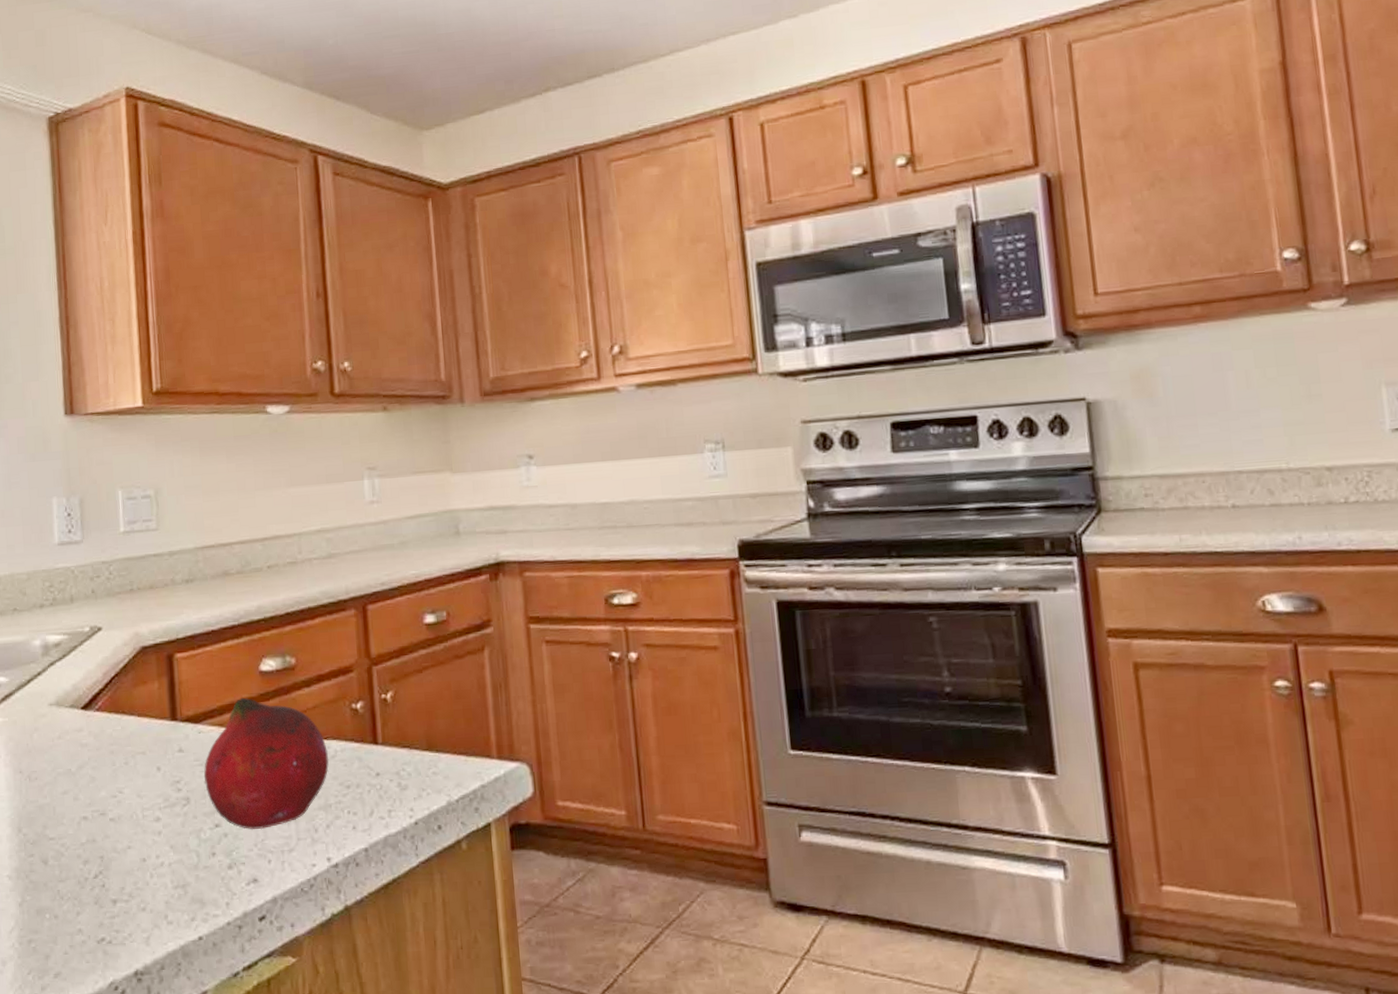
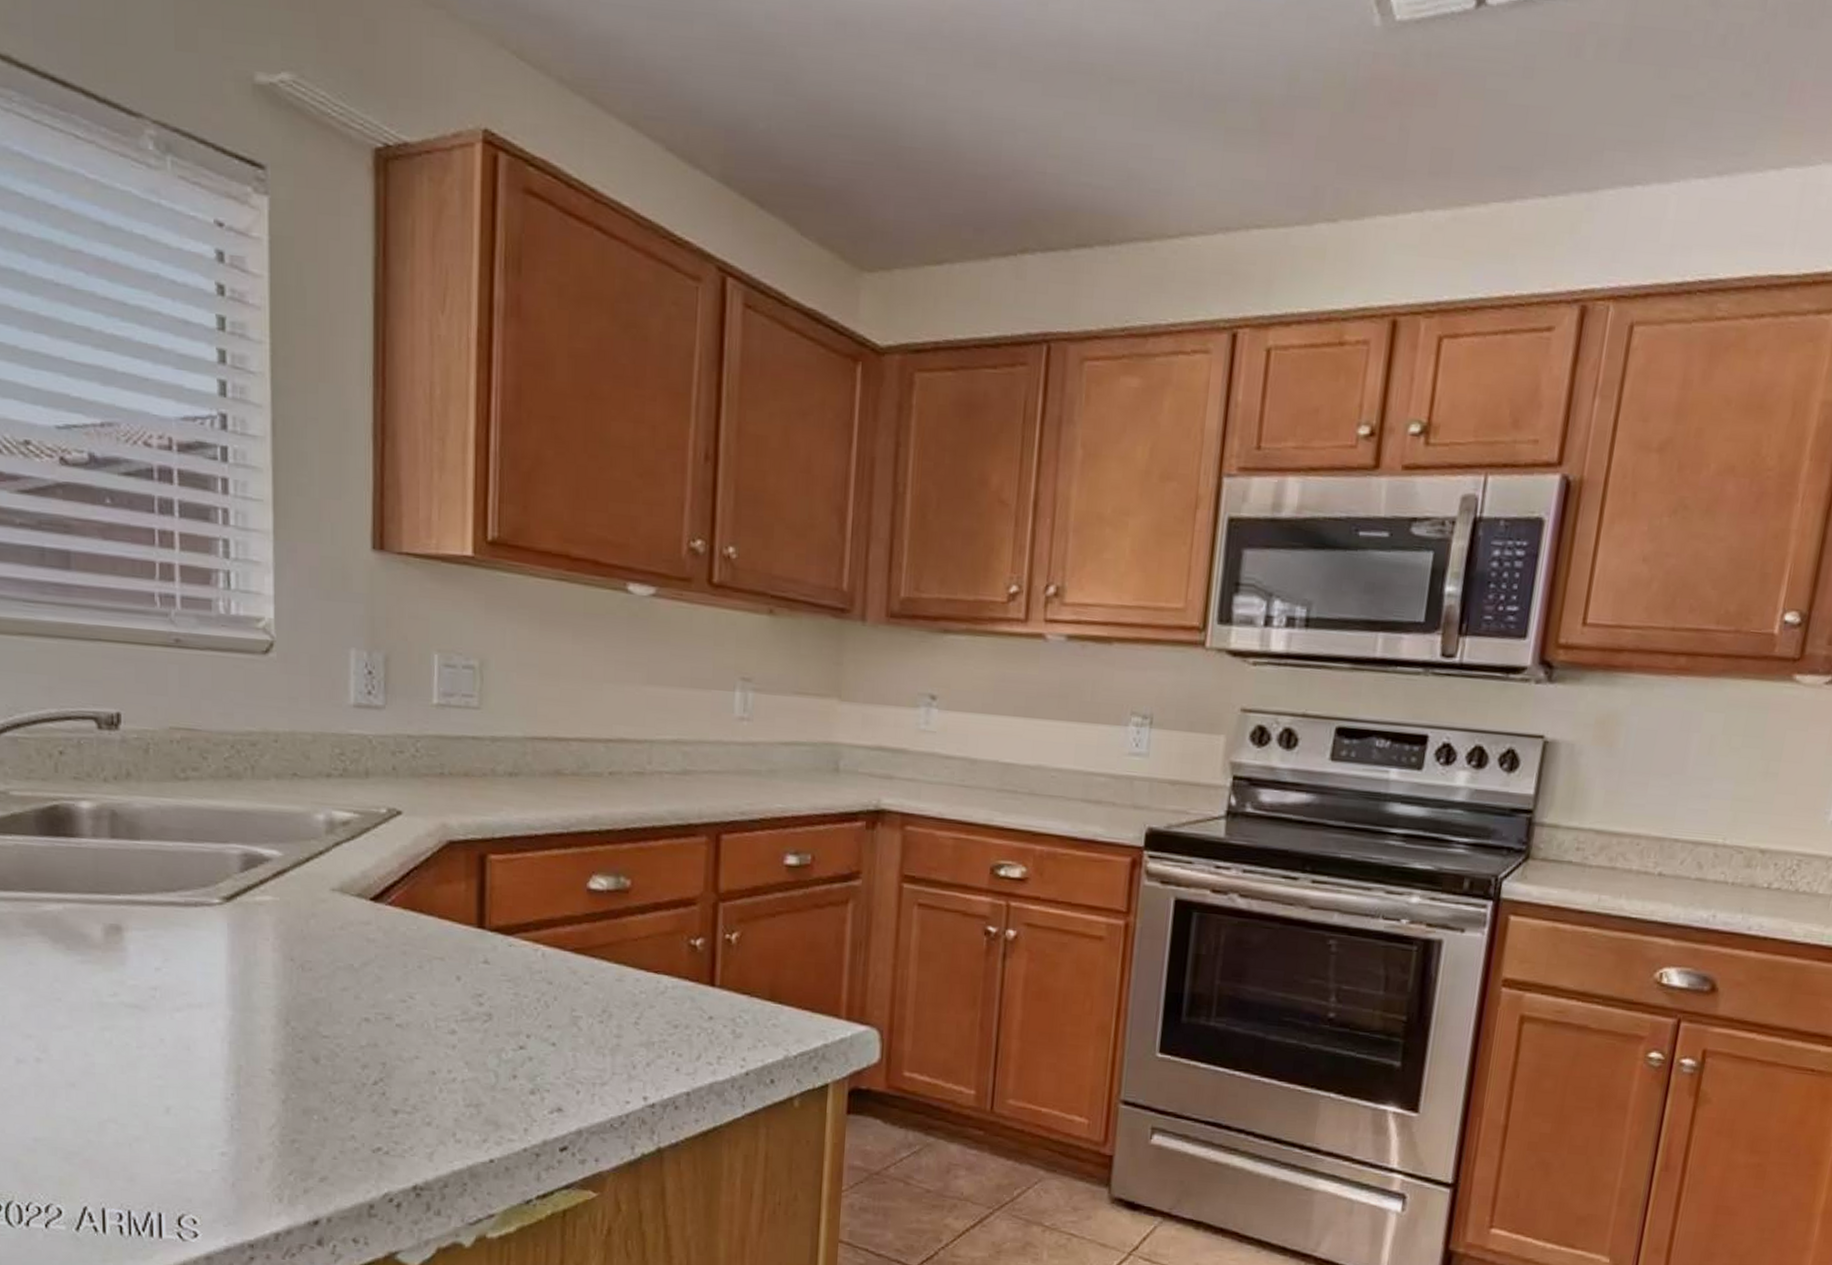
fruit: present [204,697,329,829] -> none [512,914,658,1058]

